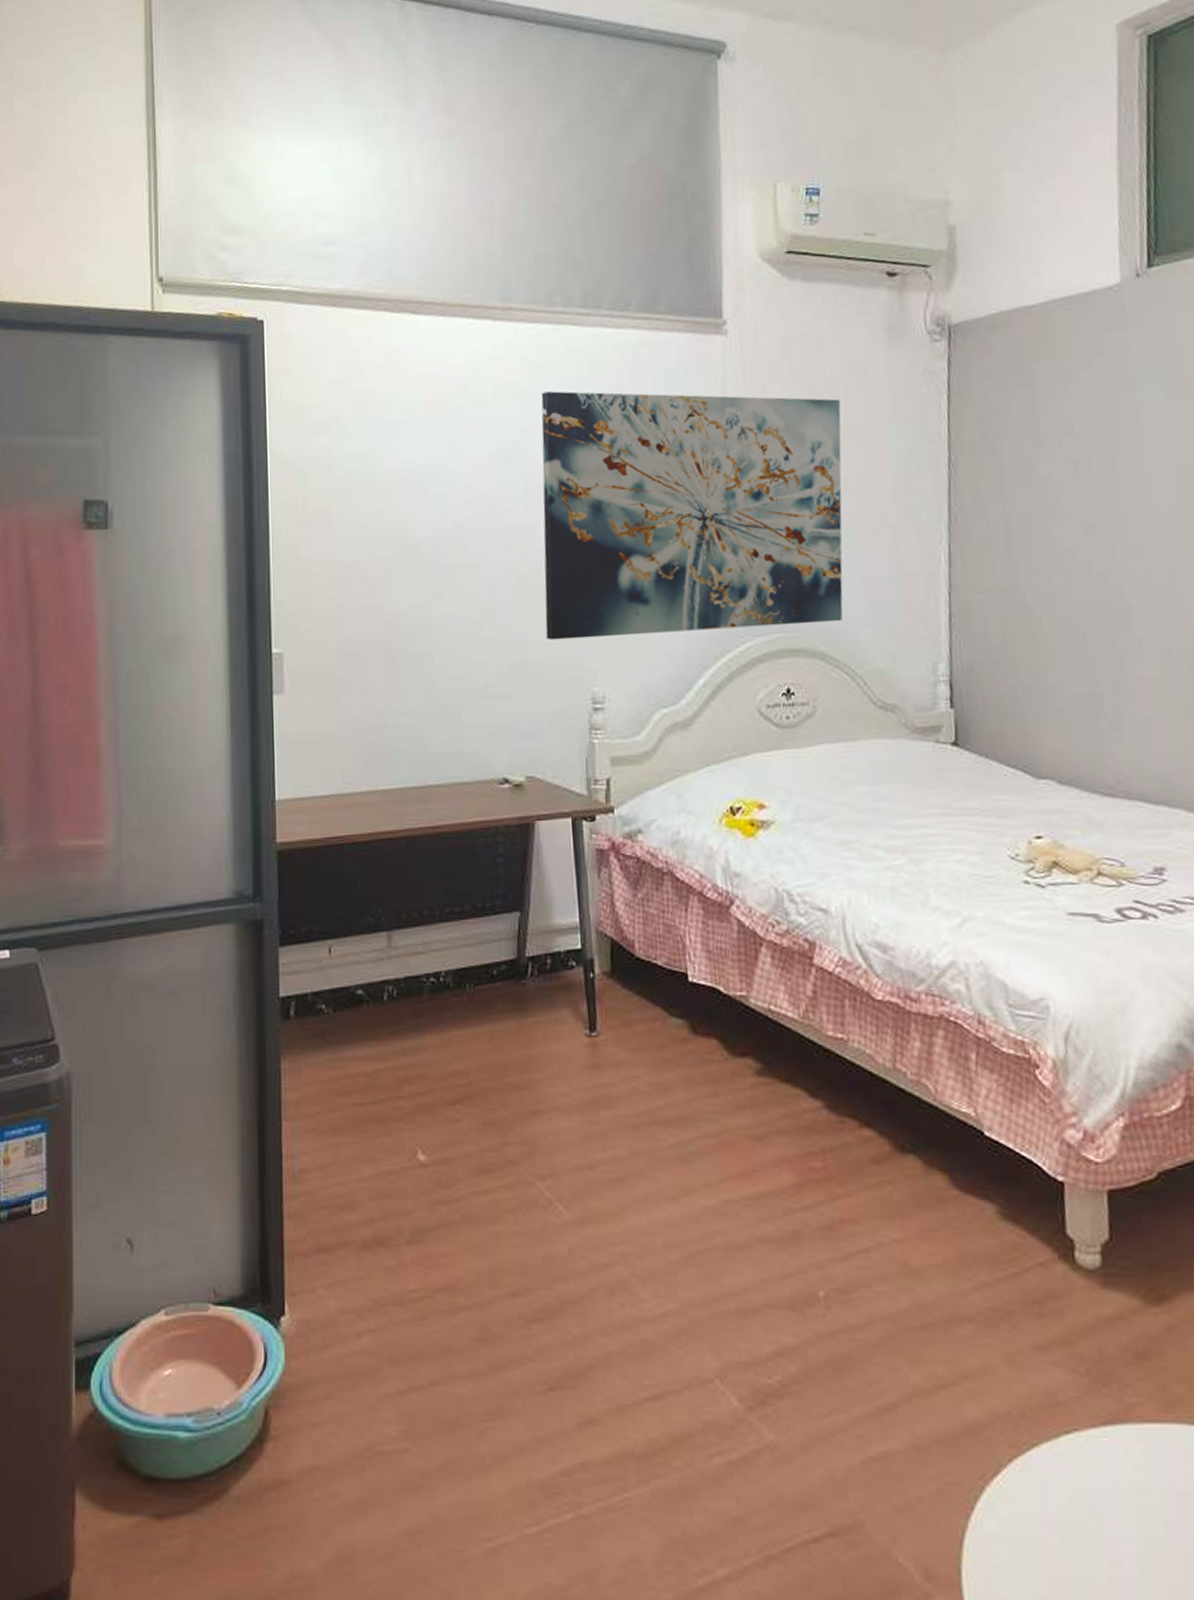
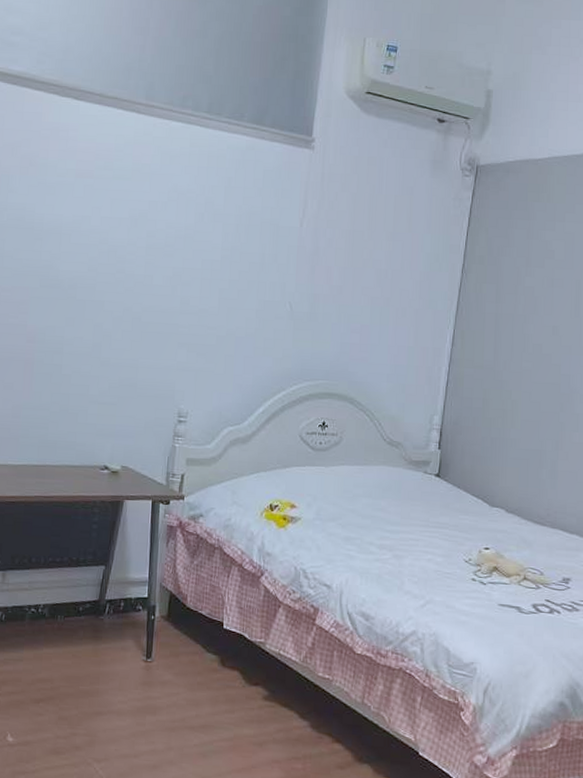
wall art: present [541,391,843,640] -> none [149,175,390,377]

